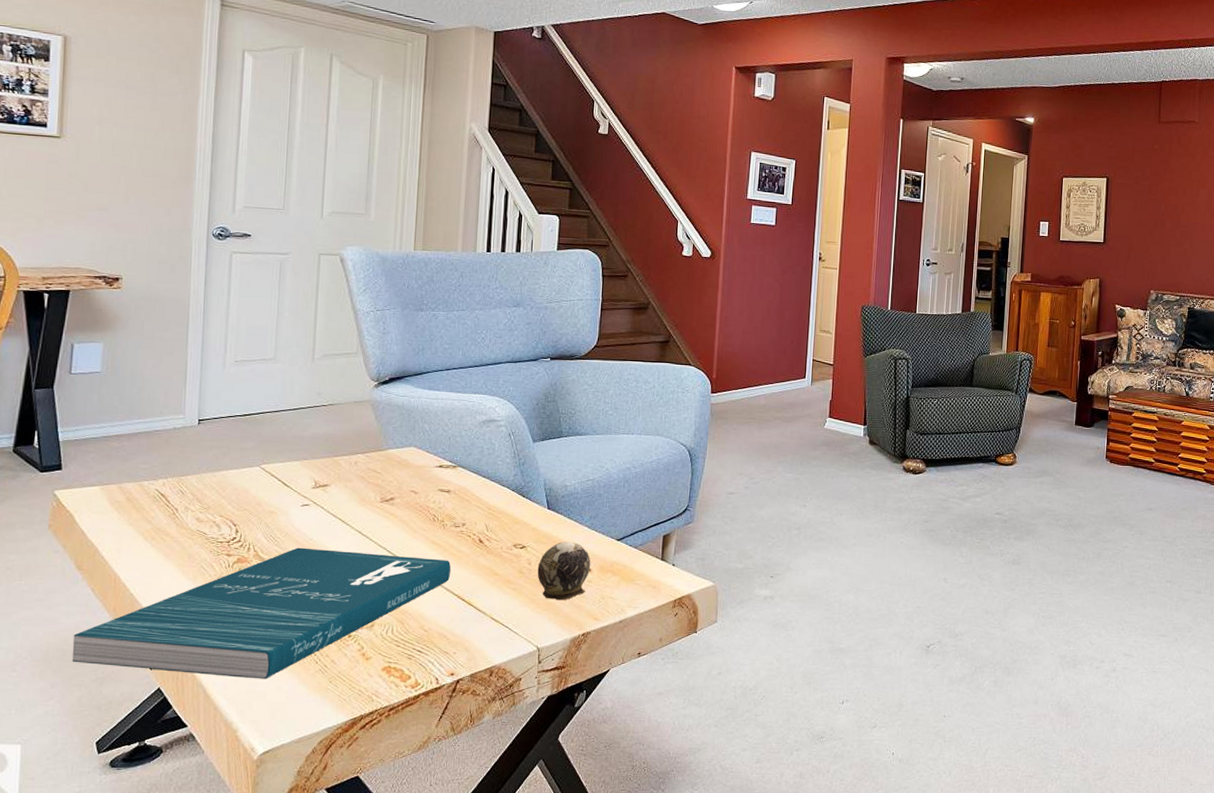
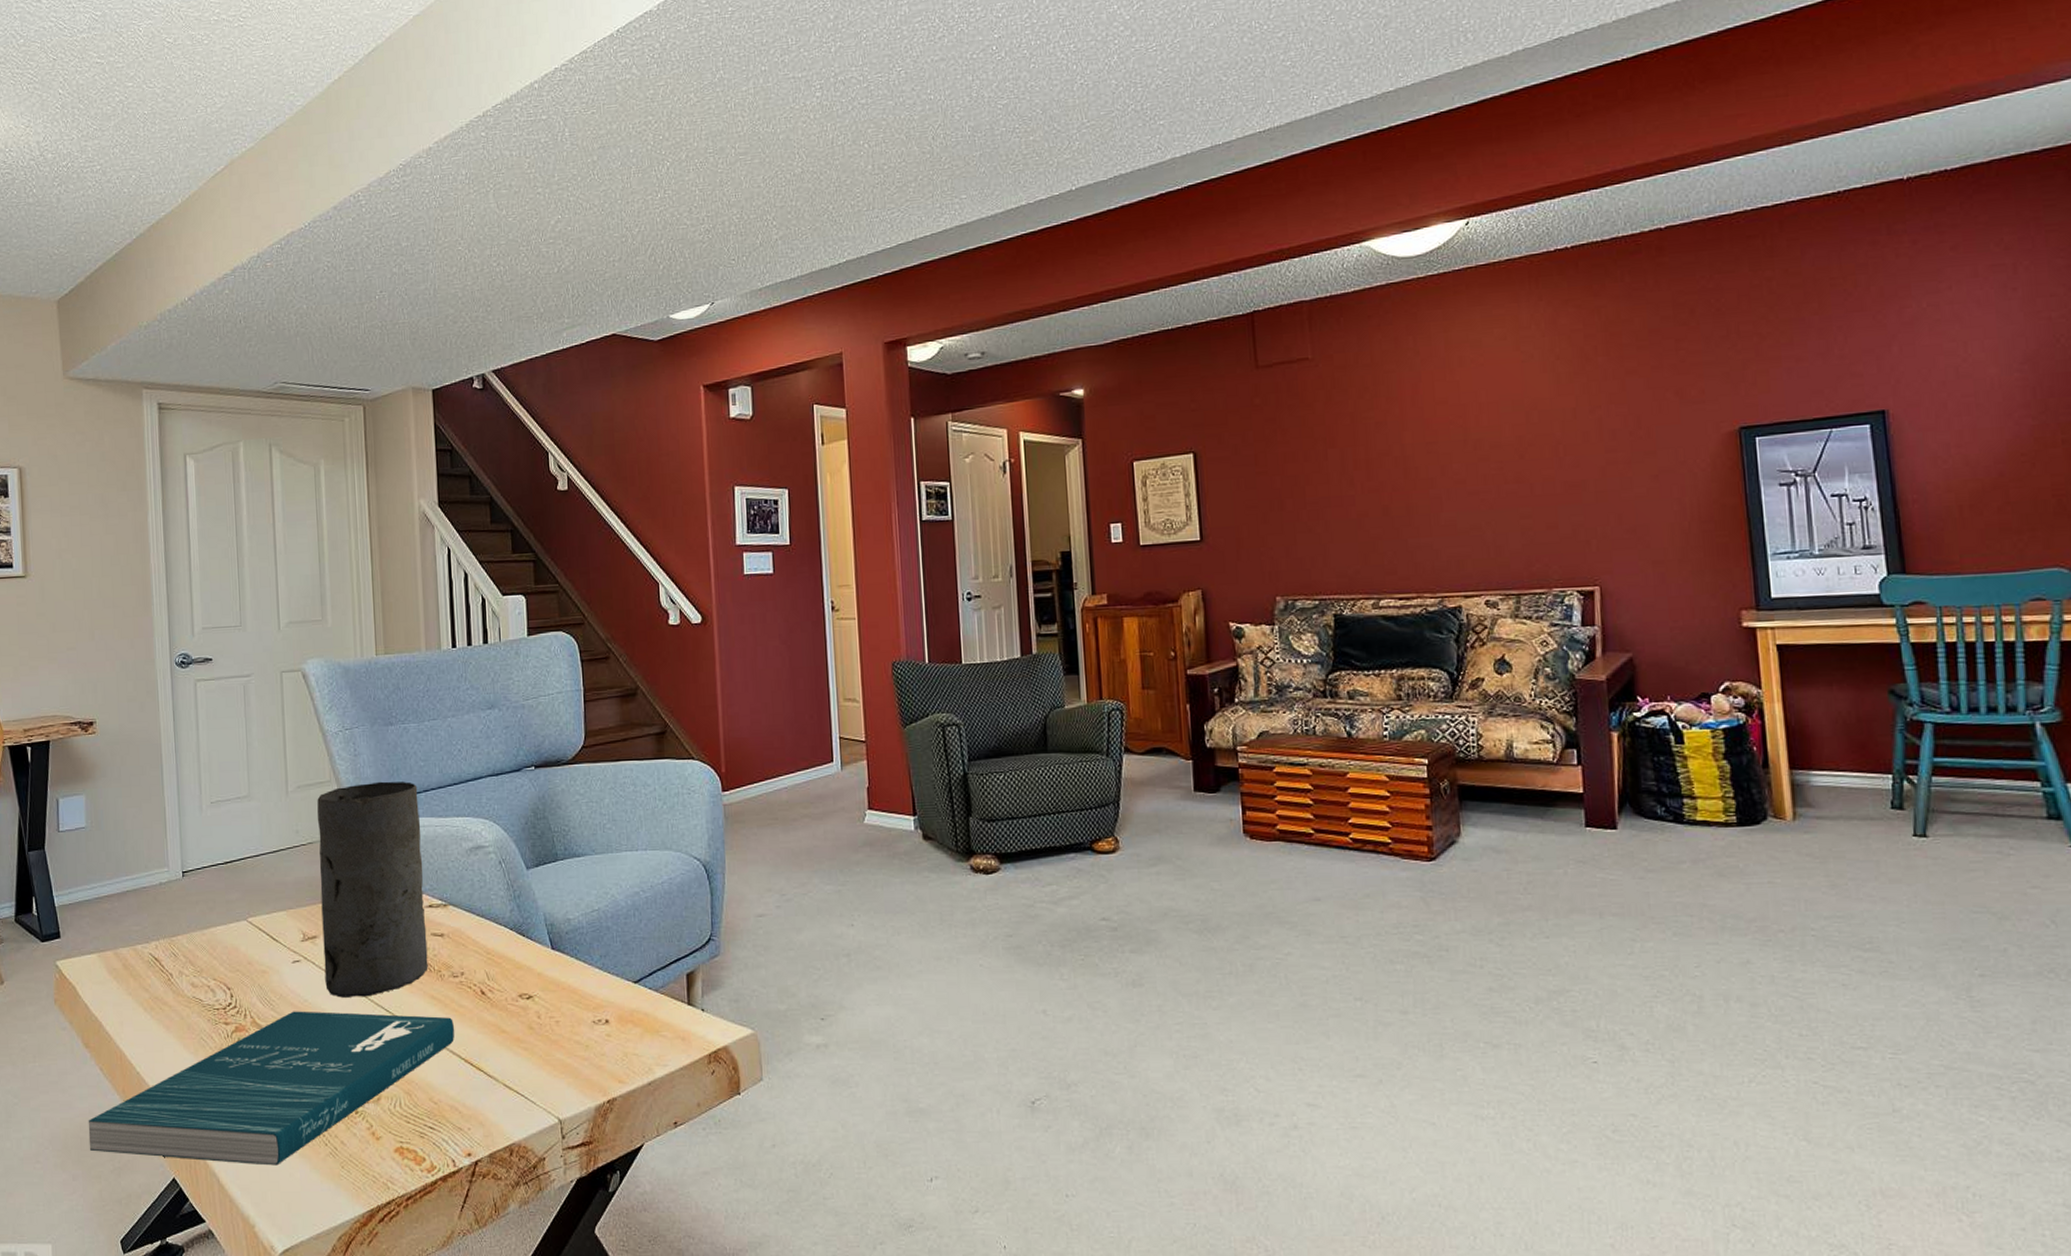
vase: none [332,357,440,539] -> present [317,781,429,998]
decorative egg: present [537,541,591,601] -> none [548,987,608,1061]

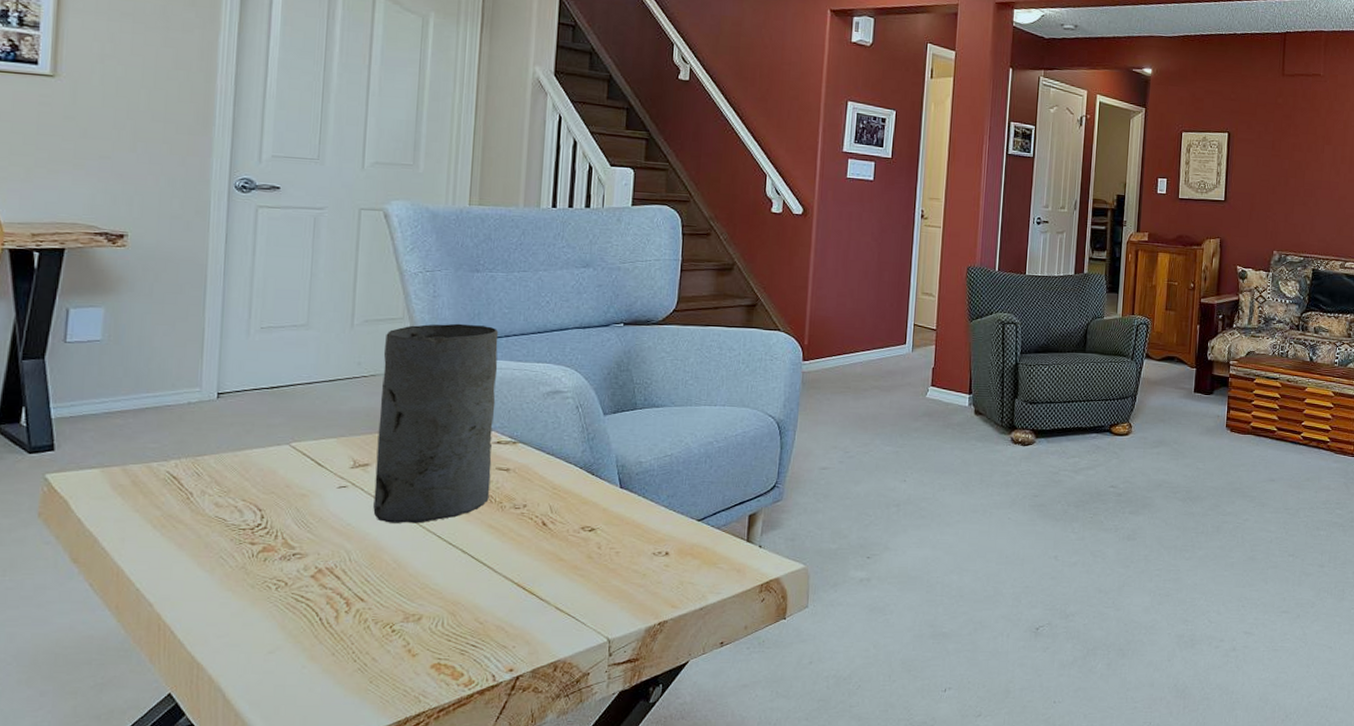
book: present [88,1011,455,1166] -> none [65,534,511,681]

